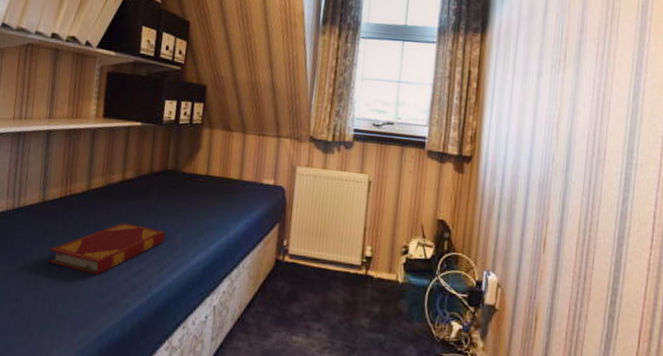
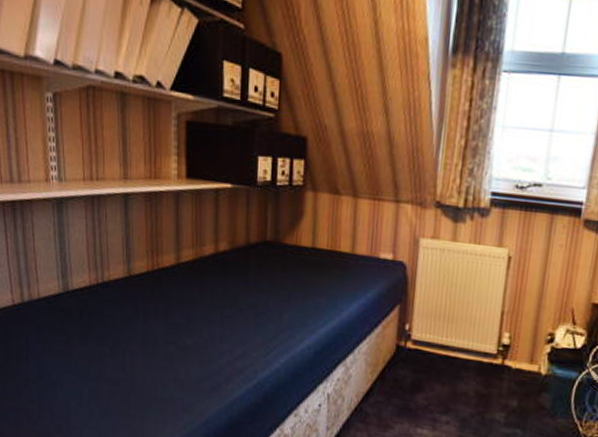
hardback book: present [48,222,166,275] -> none [142,300,269,358]

